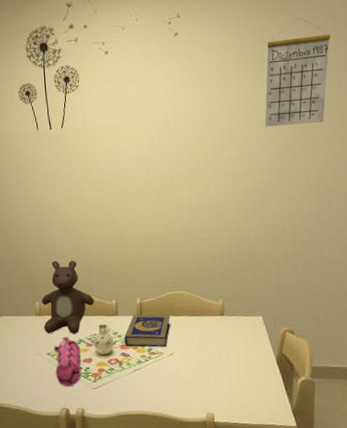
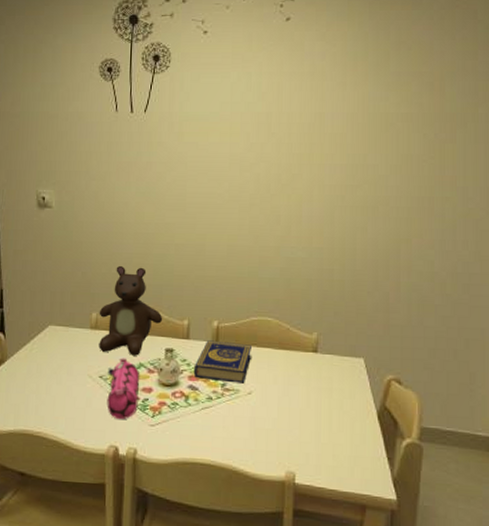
calendar: present [265,17,331,127] -> none [384,13,470,135]

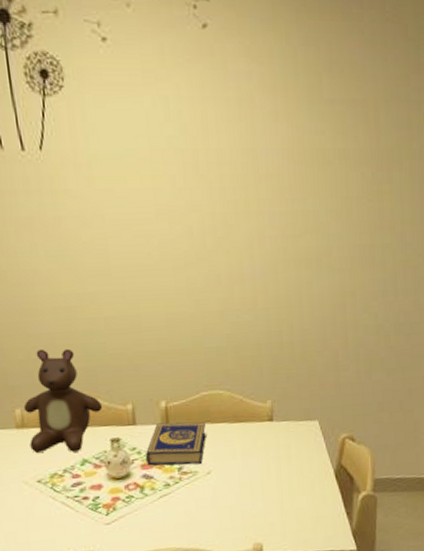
pencil case: present [107,358,140,420] -> none [46,456,89,525]

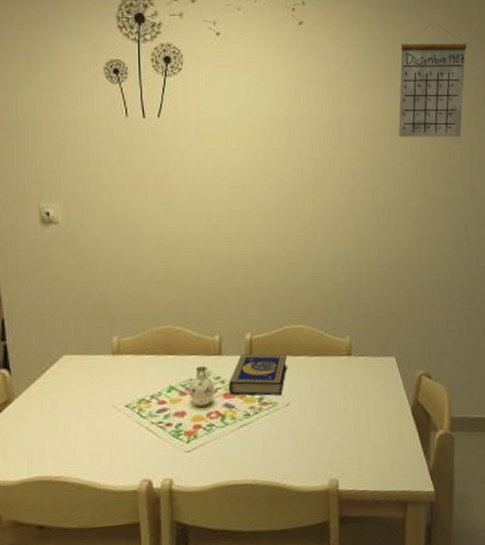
teddy bear: present [23,348,103,453] -> none [120,282,192,379]
calendar: none [321,26,401,174] -> present [398,21,468,137]

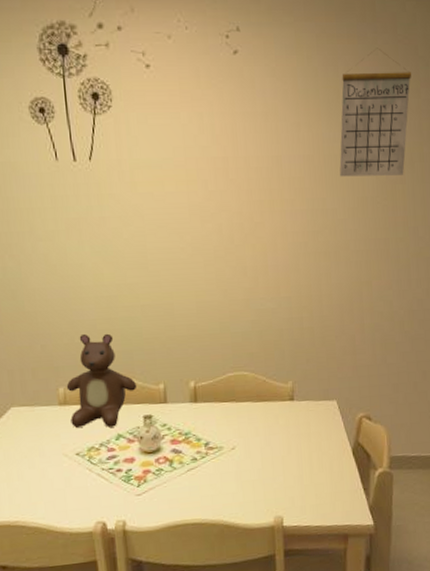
teddy bear: none [120,282,192,379] -> present [66,333,138,428]
book: present [228,353,288,396] -> none [174,401,232,441]

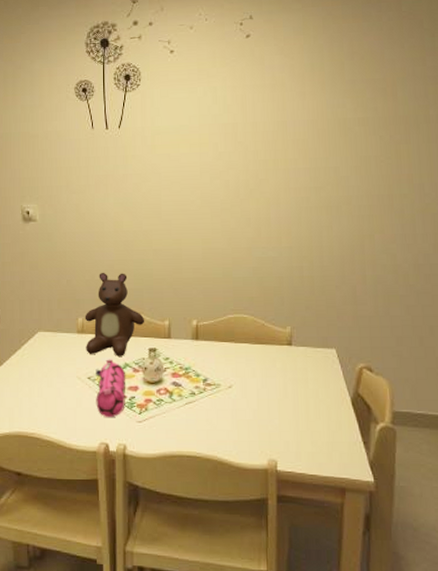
pencil case: none [84,431,122,495] -> present [96,359,126,418]
calendar: present [339,47,412,177] -> none [343,24,417,138]

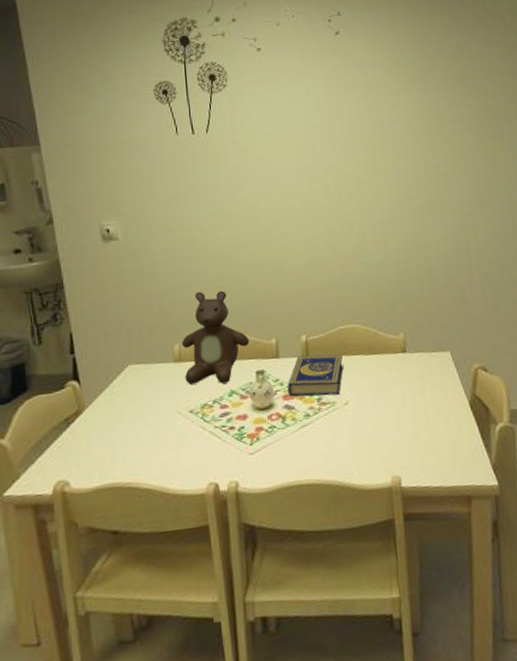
pencil case: present [96,359,126,418] -> none [198,387,234,454]
book: none [176,339,231,378] -> present [287,354,344,397]

